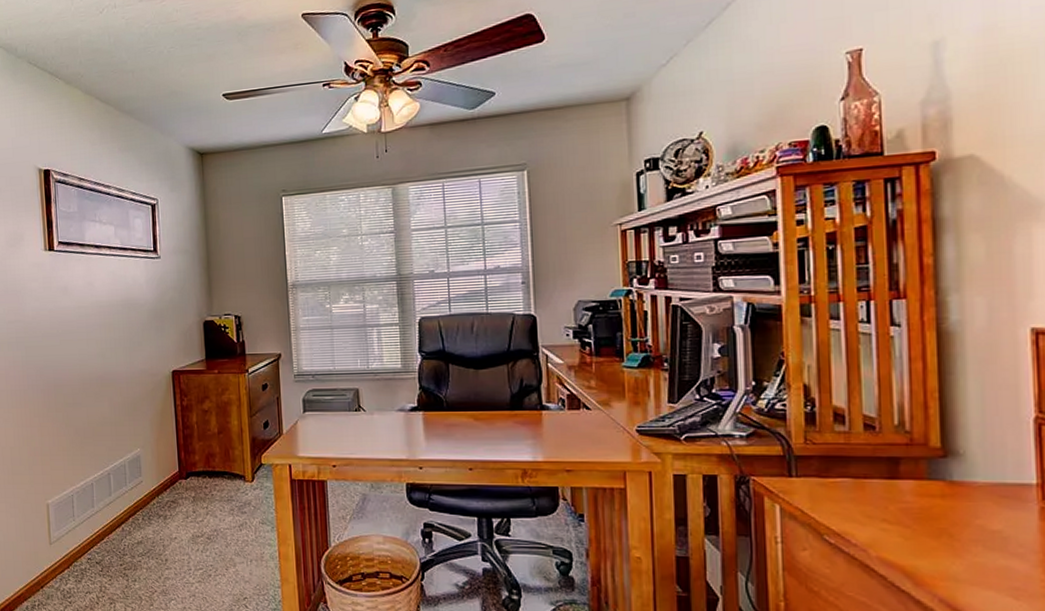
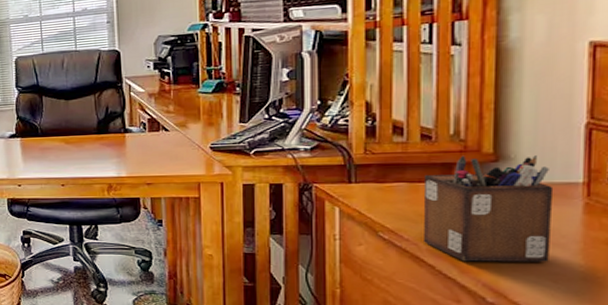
desk organizer: none [870,449,1008,575] -> present [424,155,554,262]

